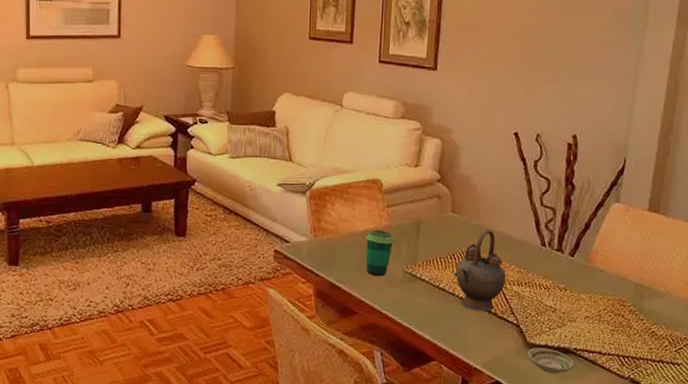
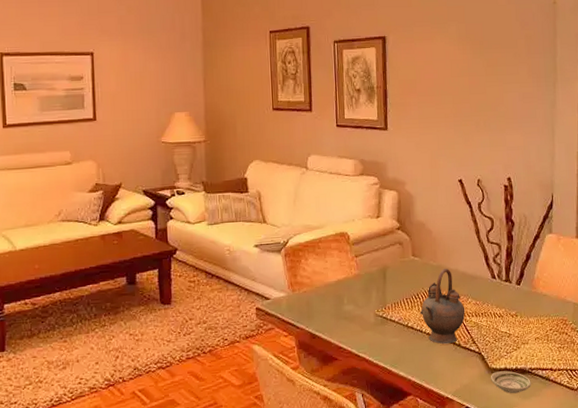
cup: present [365,229,394,277] -> none [339,278,364,323]

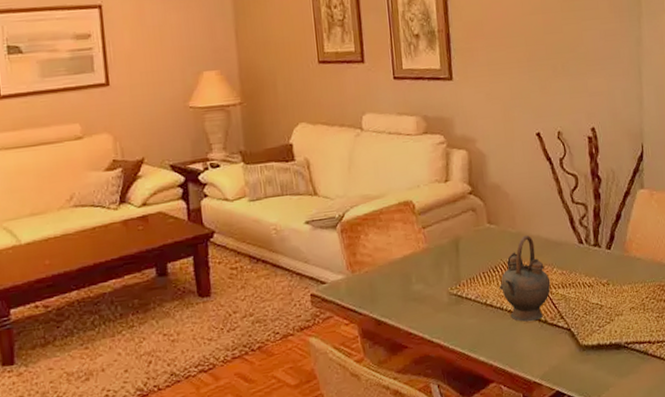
saucer: present [491,371,531,394] -> none [582,347,628,373]

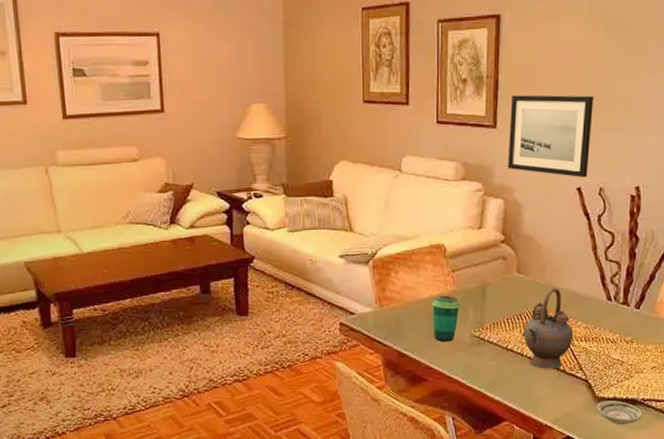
cup: none [405,253,435,304] -> present [432,295,460,342]
wall art: none [464,43,545,123] -> present [508,95,595,178]
saucer: none [582,347,628,373] -> present [597,400,642,425]

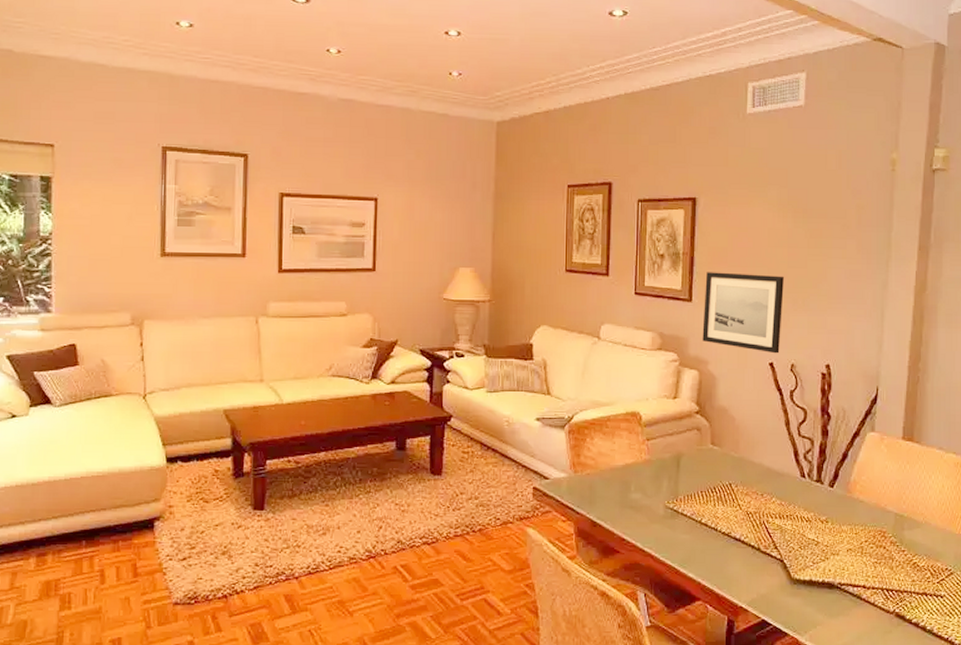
cup: present [432,295,460,342] -> none [626,464,654,513]
teapot: present [521,287,574,370] -> none [715,461,768,547]
saucer: present [597,400,642,425] -> none [793,583,839,611]

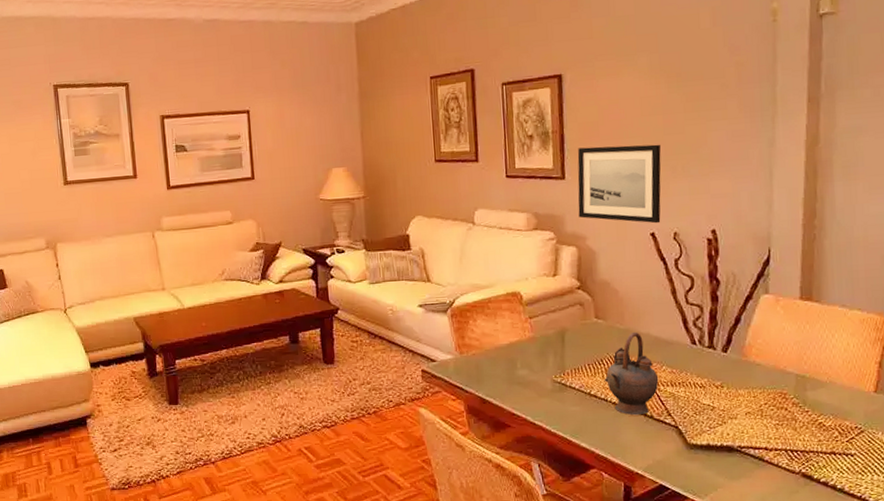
teapot: none [715,461,768,547] -> present [604,331,659,416]

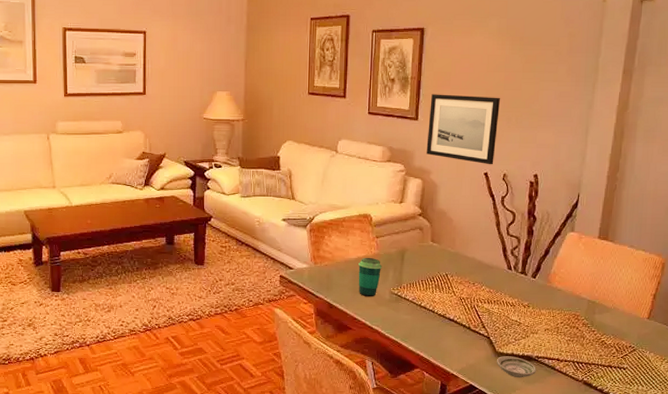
cup: none [511,341,540,388] -> present [358,257,382,297]
teapot: present [604,331,659,416] -> none [433,255,478,326]
saucer: none [690,448,740,474] -> present [497,356,536,378]

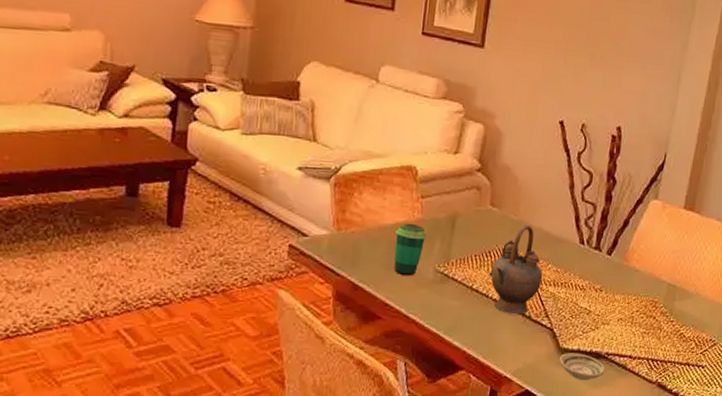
wall art: present [426,94,501,165] -> none [491,16,585,112]
teapot: none [433,255,478,326] -> present [488,224,543,315]

